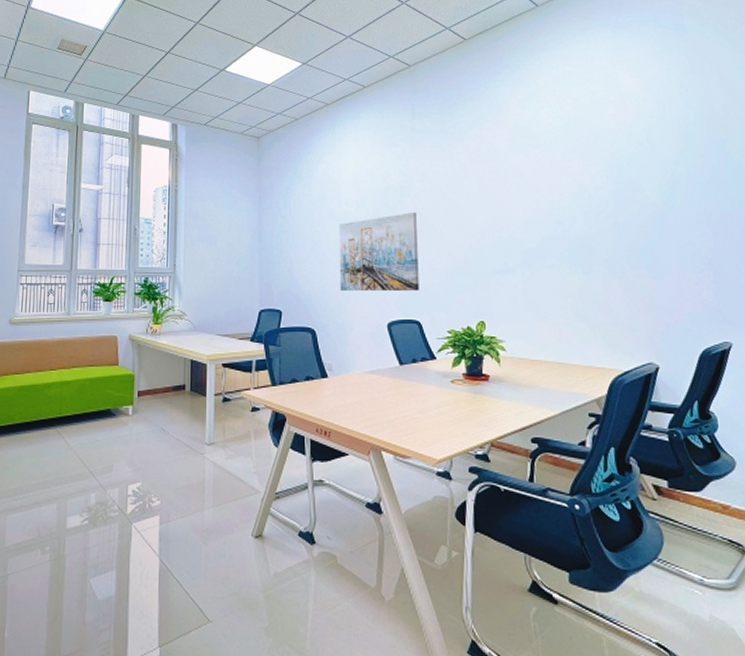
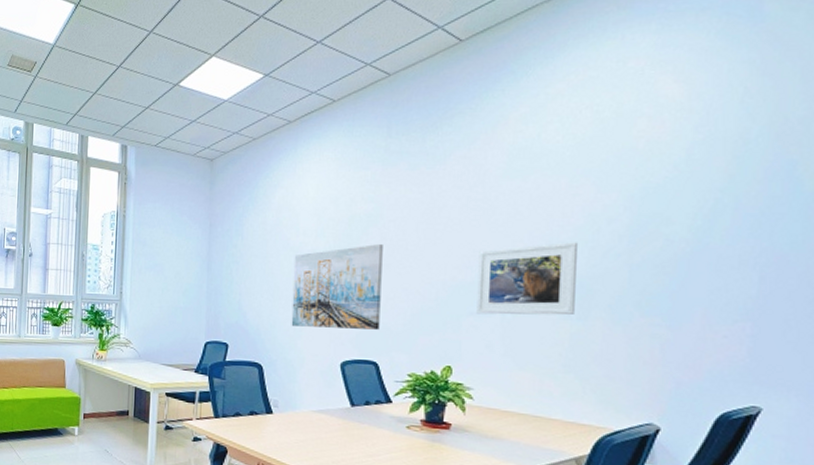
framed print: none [497,207,580,272] -> present [476,242,579,316]

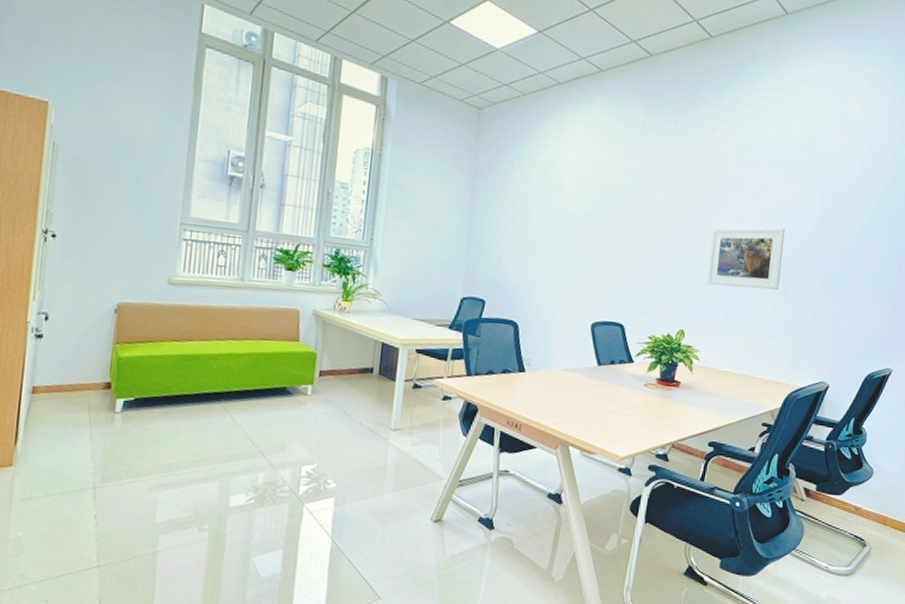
wall art: present [291,244,383,330] -> none [548,213,635,294]

